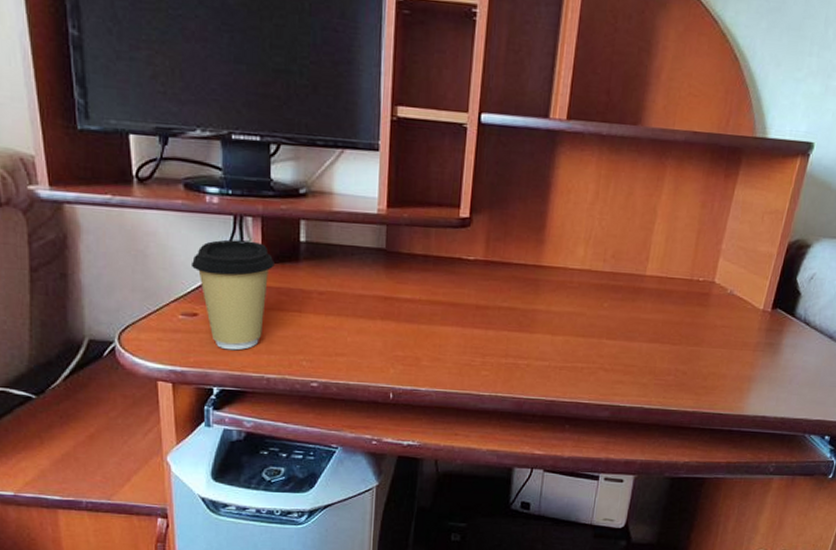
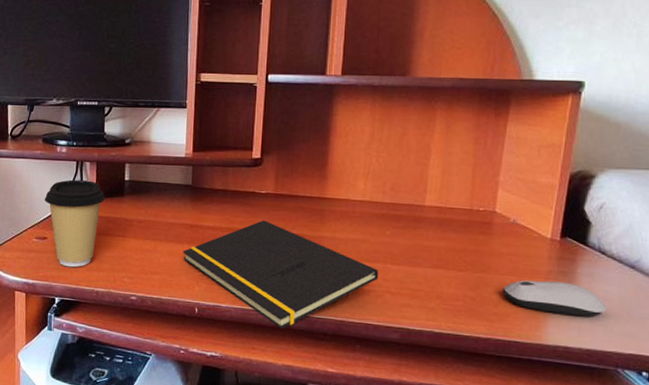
notepad: none [374,291,594,412] -> present [182,220,379,329]
computer mouse: none [713,352,804,387] -> present [503,280,607,317]

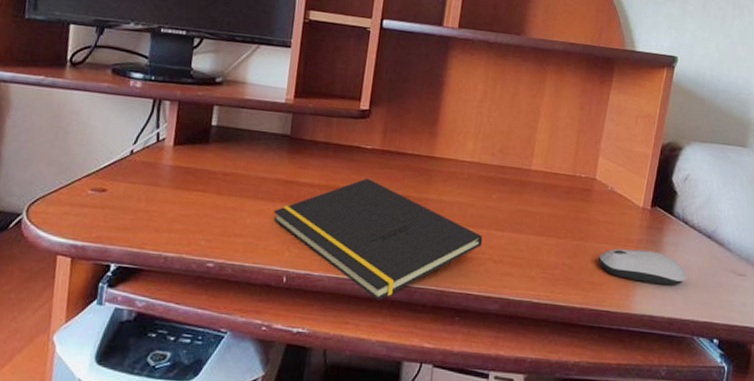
coffee cup: present [44,179,105,268] -> none [107,120,186,227]

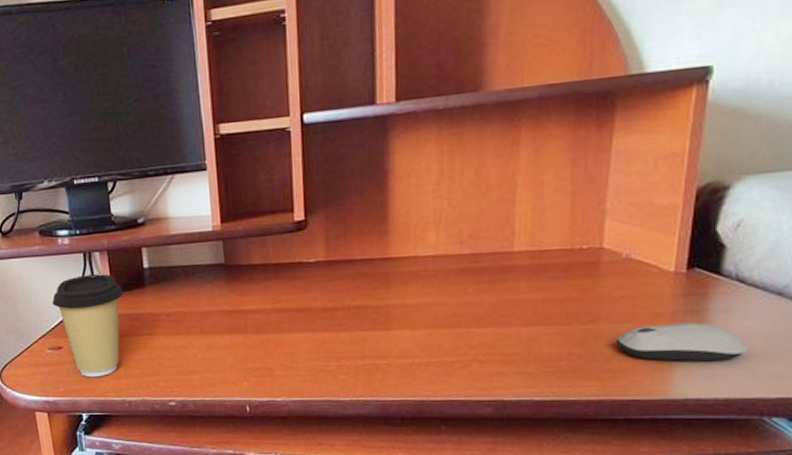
coffee cup: none [107,120,186,227] -> present [52,274,123,378]
notepad: present [273,178,483,300] -> none [223,294,463,418]

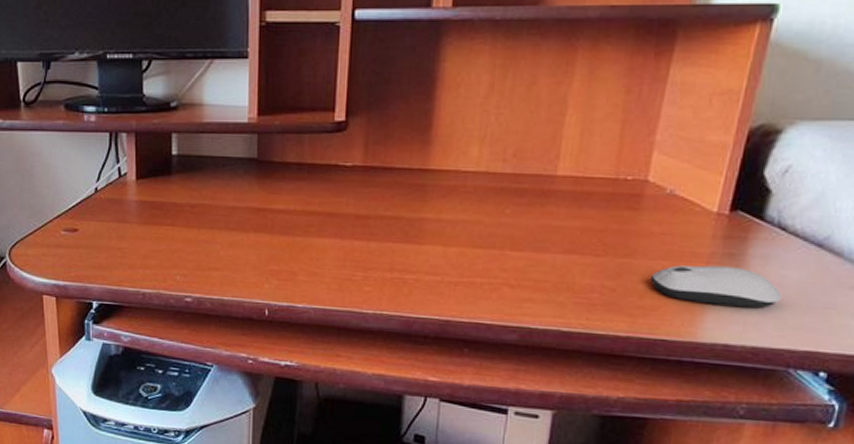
coffee cup: present [52,274,123,378] -> none [71,156,148,265]

